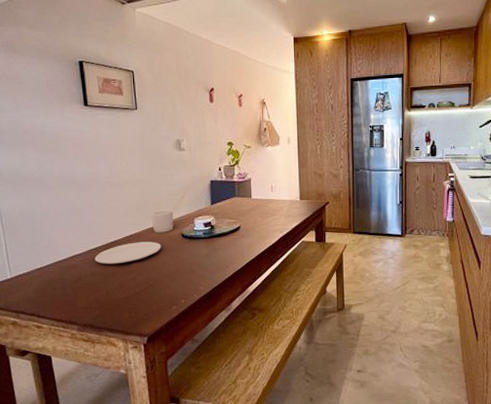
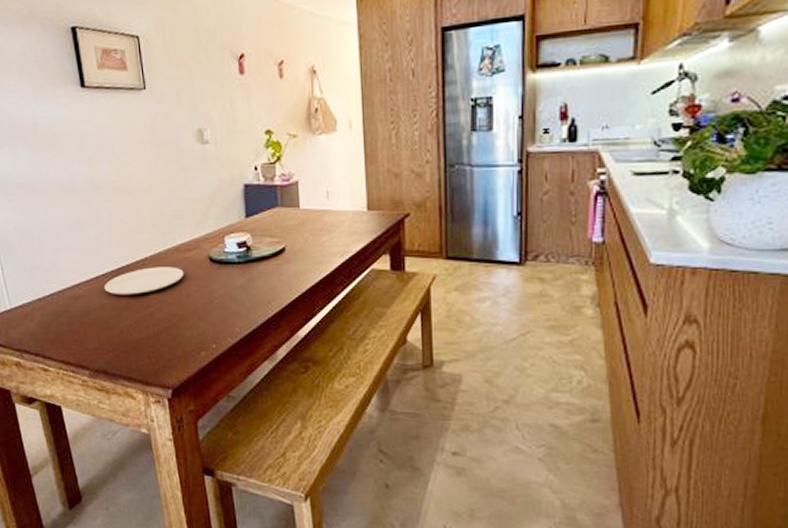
mug: present [151,209,174,233] -> none [169,224,199,255]

